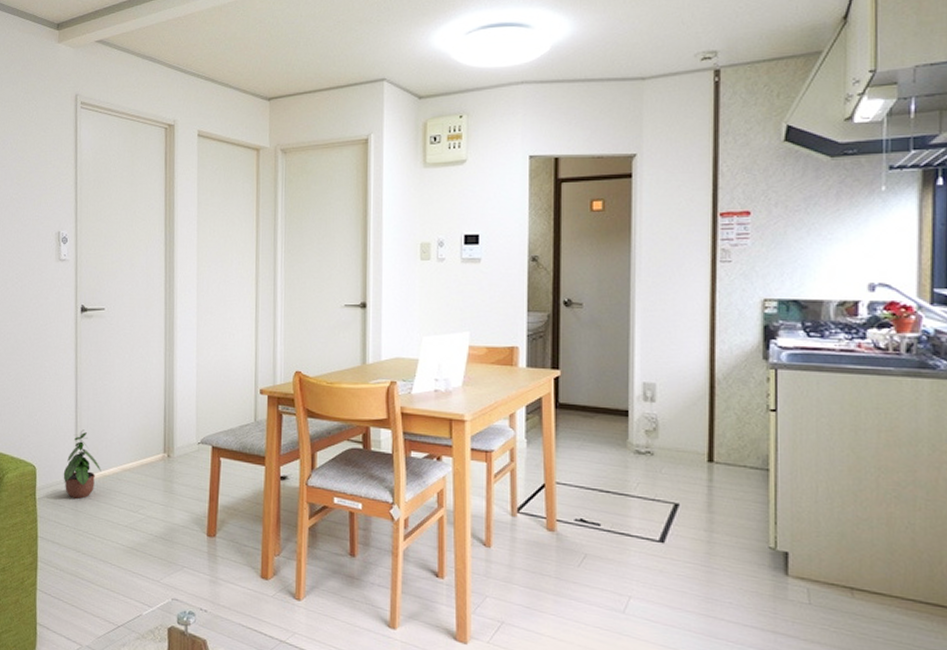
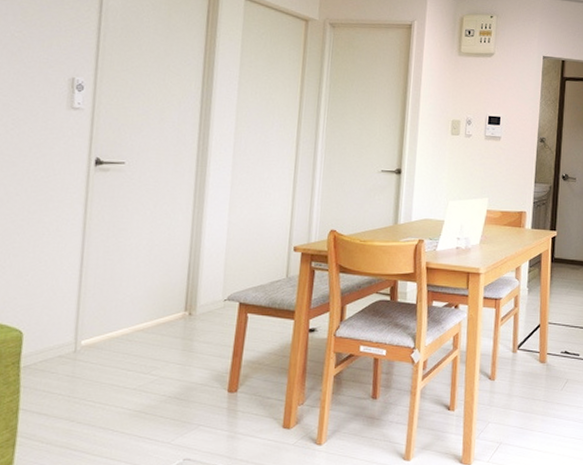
potted plant: present [63,429,101,499] -> none [58,289,108,364]

